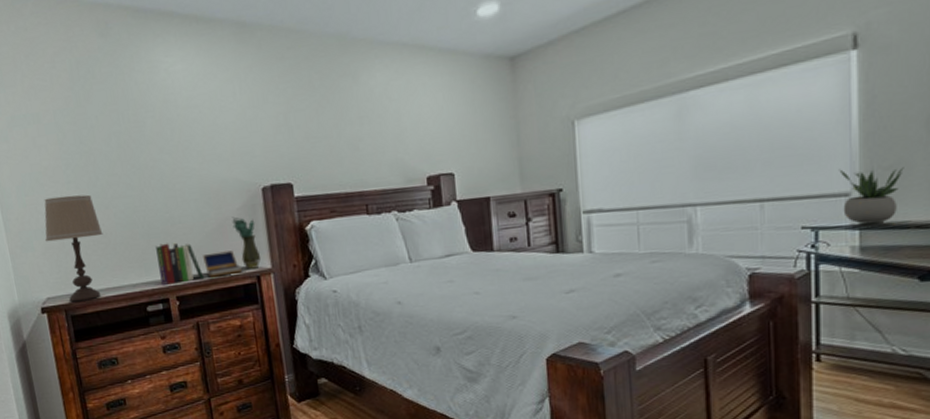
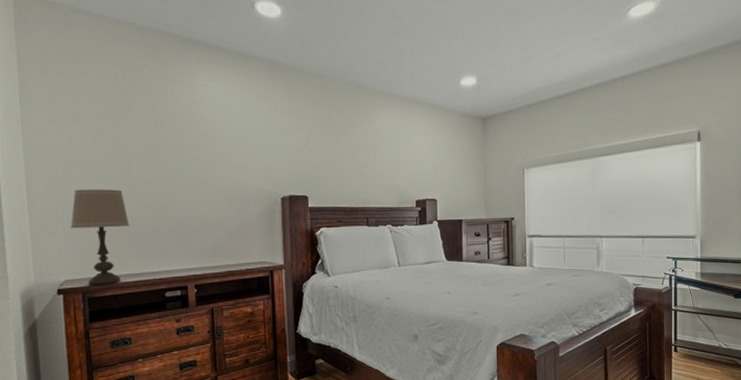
books: present [156,242,205,286] -> none [180,237,223,275]
jewelry box: present [203,250,243,277] -> none [223,248,258,270]
vase: present [231,216,261,269] -> none [252,219,276,264]
potted plant: present [839,167,904,225] -> none [689,219,726,258]

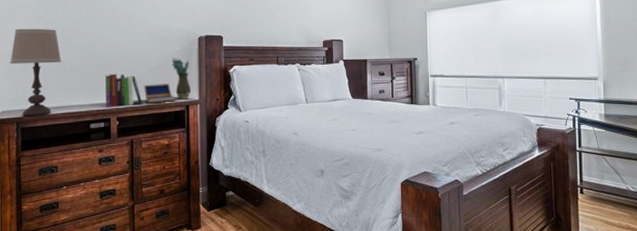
books: none [180,237,223,275] -> present [105,73,143,108]
jewelry box: none [223,248,258,270] -> present [144,84,176,104]
vase: none [252,219,276,264] -> present [171,57,192,99]

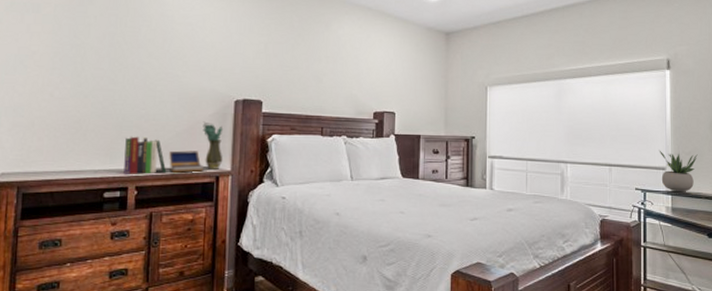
table lamp: present [10,28,62,116] -> none [15,79,77,180]
potted plant: none [591,61,628,100] -> present [659,150,698,192]

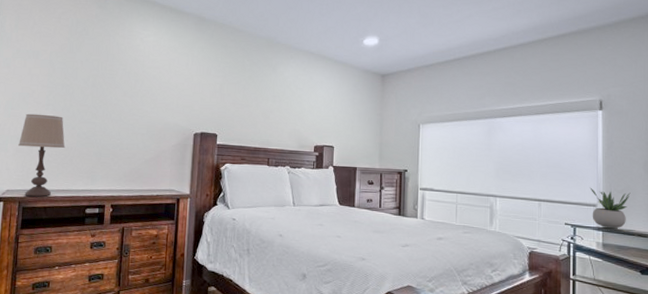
table lamp: none [15,79,77,180] -> present [18,113,65,197]
books: present [123,136,167,175] -> none [102,162,137,195]
jewelry box: present [169,150,205,173] -> none [138,175,168,195]
vase: present [202,121,223,169] -> none [166,151,184,193]

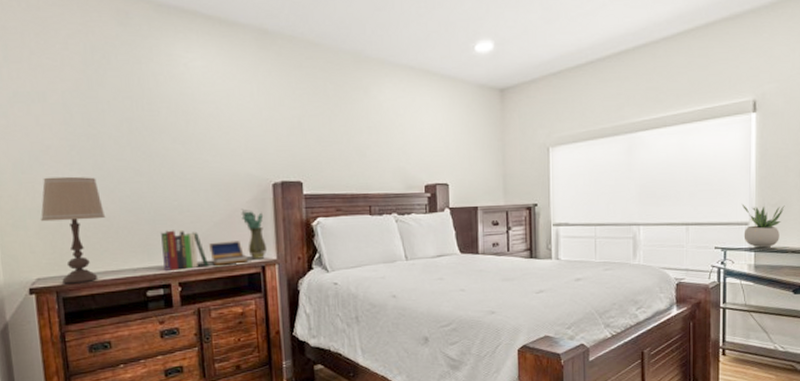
books: none [102,162,137,195] -> present [161,229,209,272]
jewelry box: none [138,175,168,195] -> present [209,241,249,265]
vase: none [166,151,184,193] -> present [241,209,267,259]

